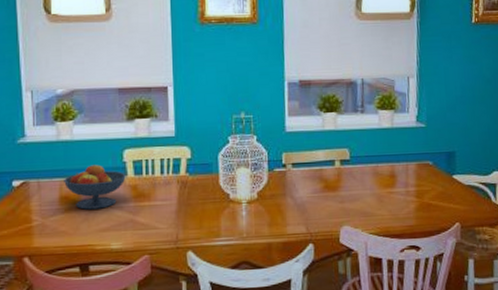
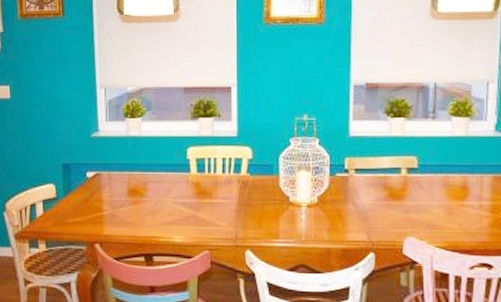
fruit bowl: present [64,164,126,210] -> none [132,161,189,203]

